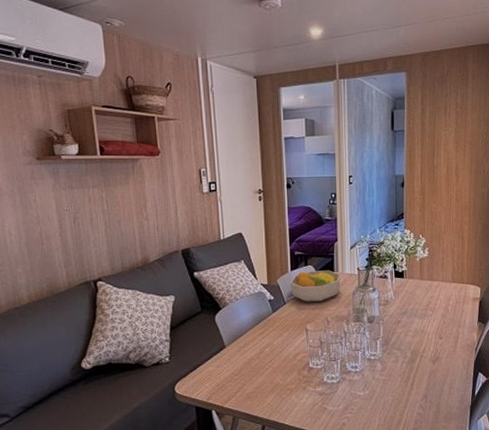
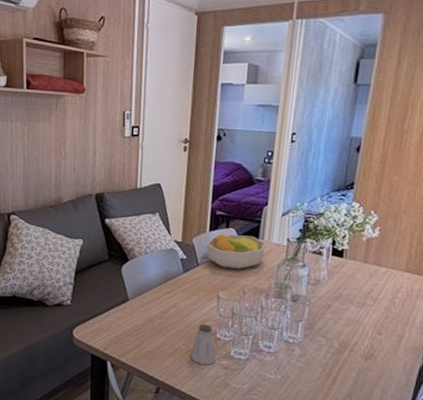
saltshaker: none [288,356,312,395] -> present [190,323,216,365]

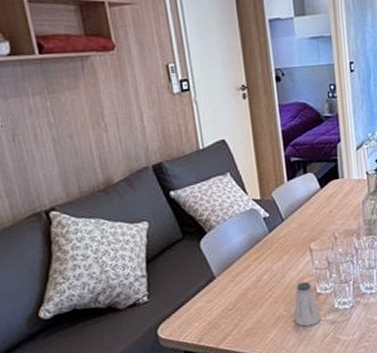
fruit bowl: present [206,233,266,269] -> none [287,177,347,217]

